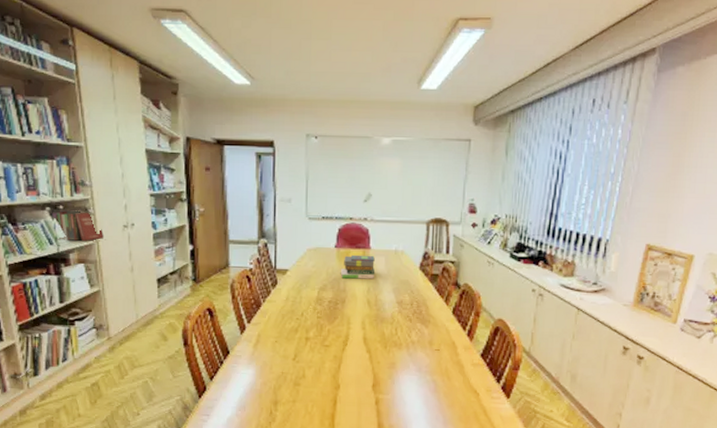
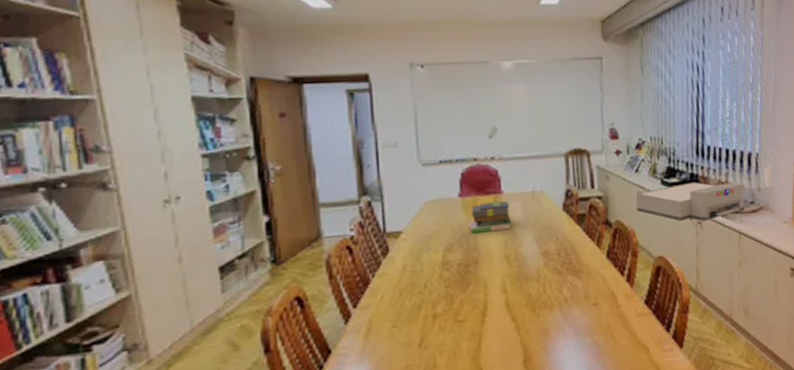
books: present [52,210,103,242] -> none [48,186,133,232]
architectural model: none [484,258,589,295] -> present [635,181,745,222]

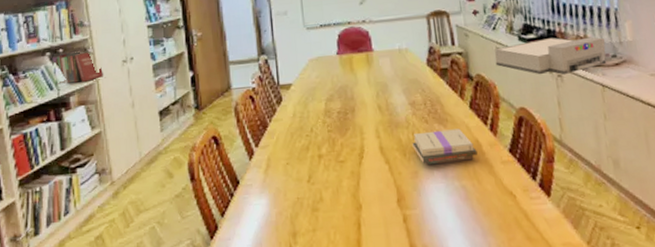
books: none [48,186,133,232] -> present [52,50,103,84]
books: present [468,200,512,234] -> none [345,57,382,86]
books: none [543,280,612,321] -> present [412,128,478,165]

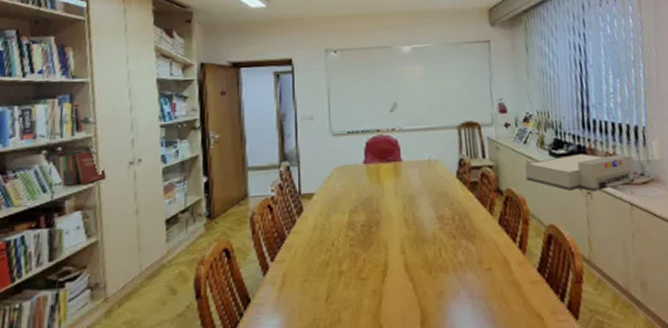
books: present [412,128,478,165] -> none [438,245,506,285]

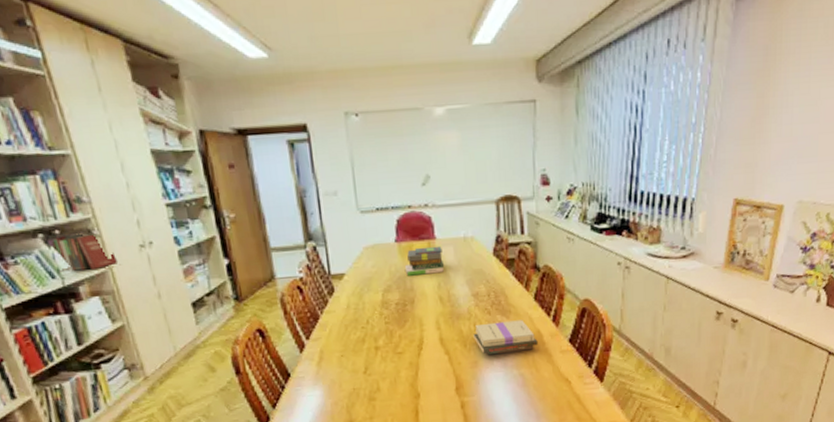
books: none [371,168,410,197] -> present [404,245,445,276]
books: none [438,245,506,285] -> present [473,320,538,356]
architectural model: present [525,153,635,193] -> none [564,227,676,267]

